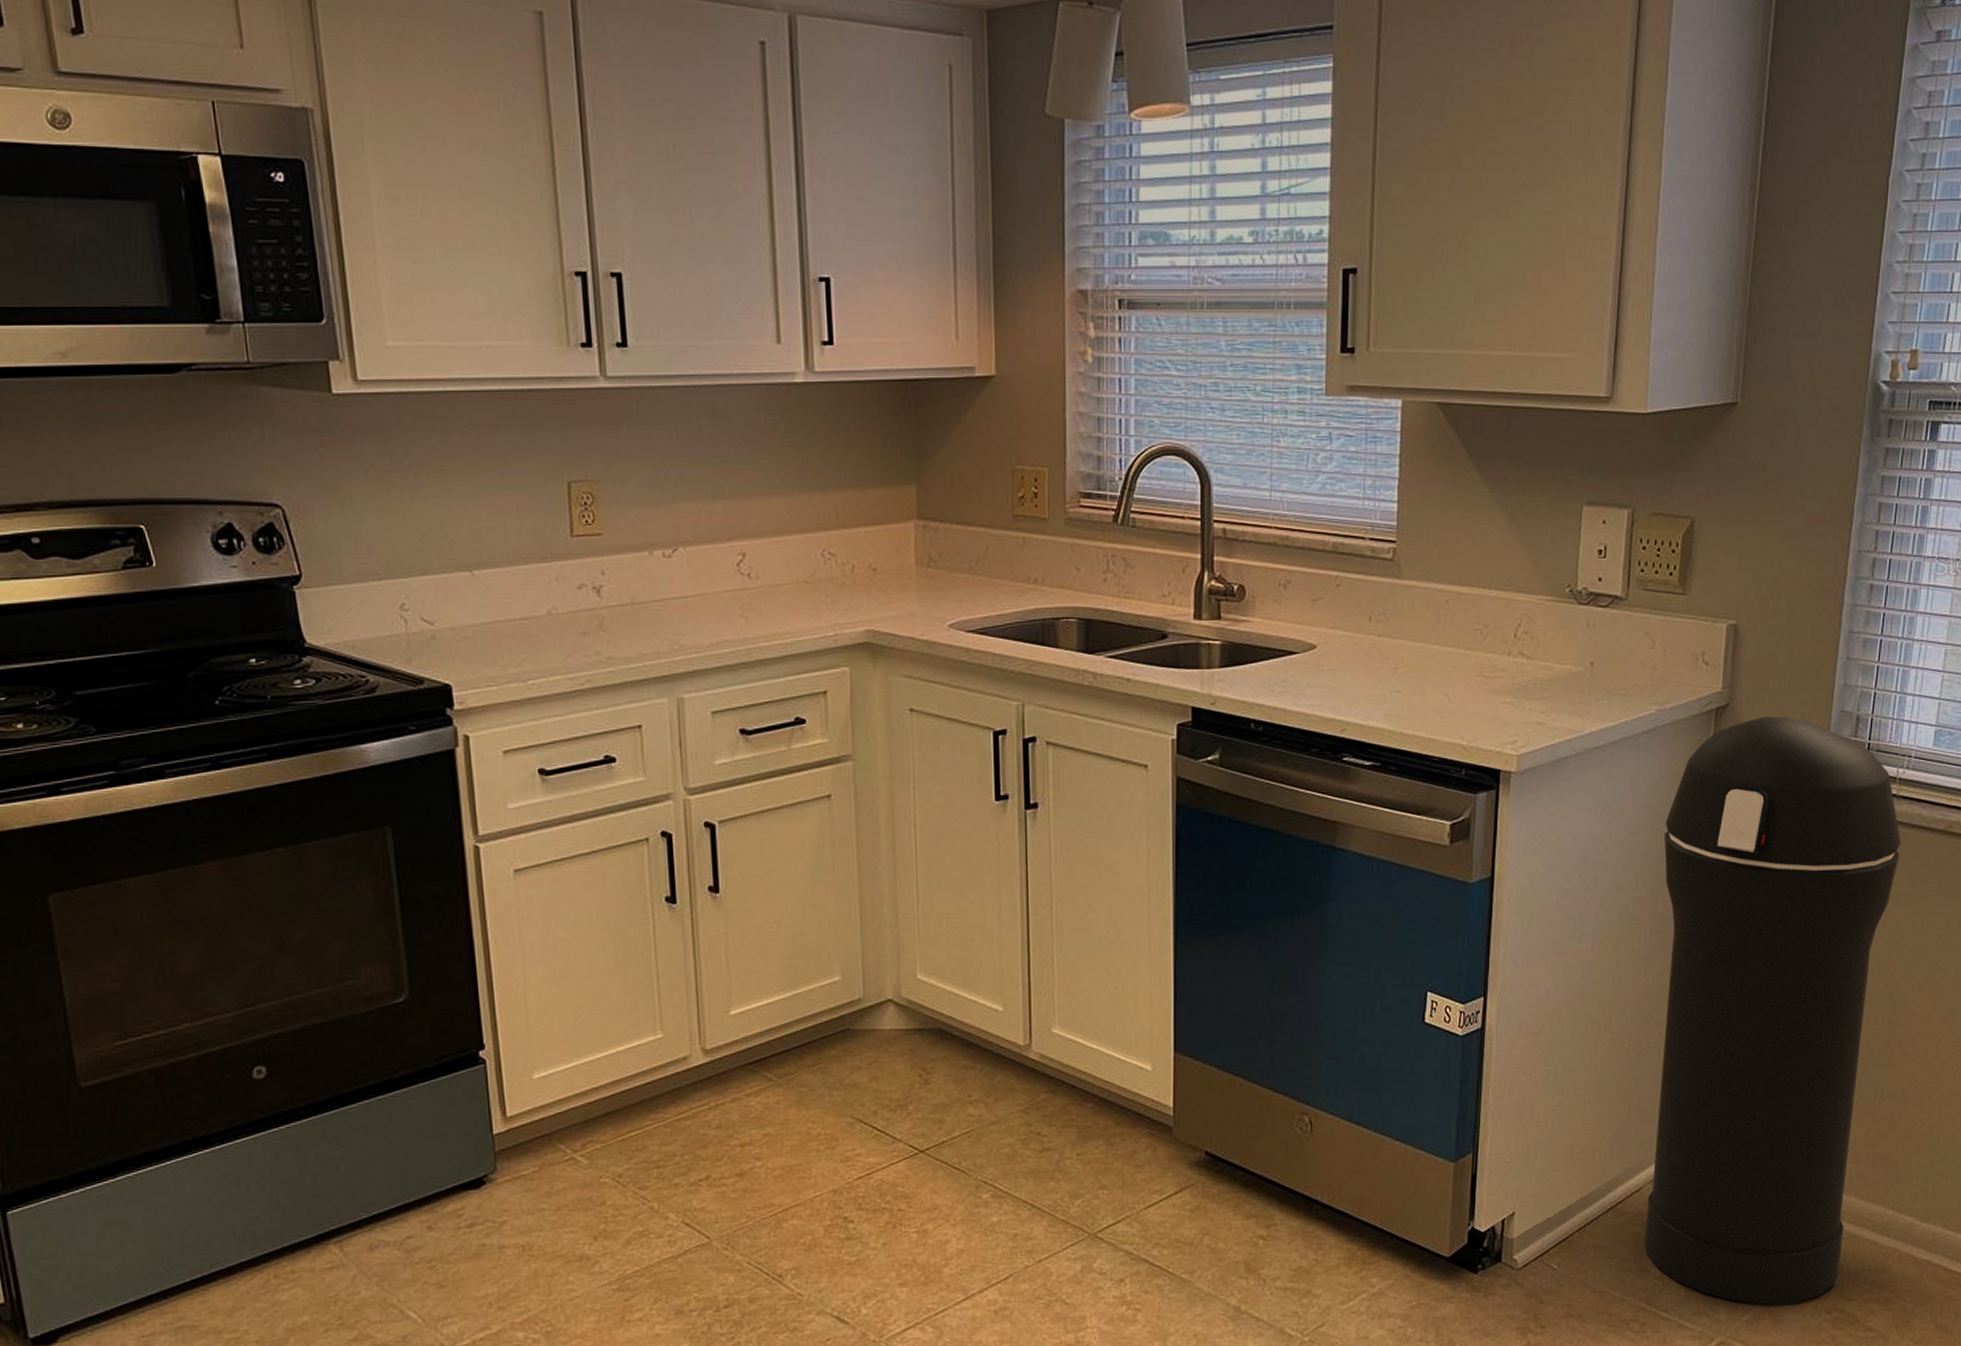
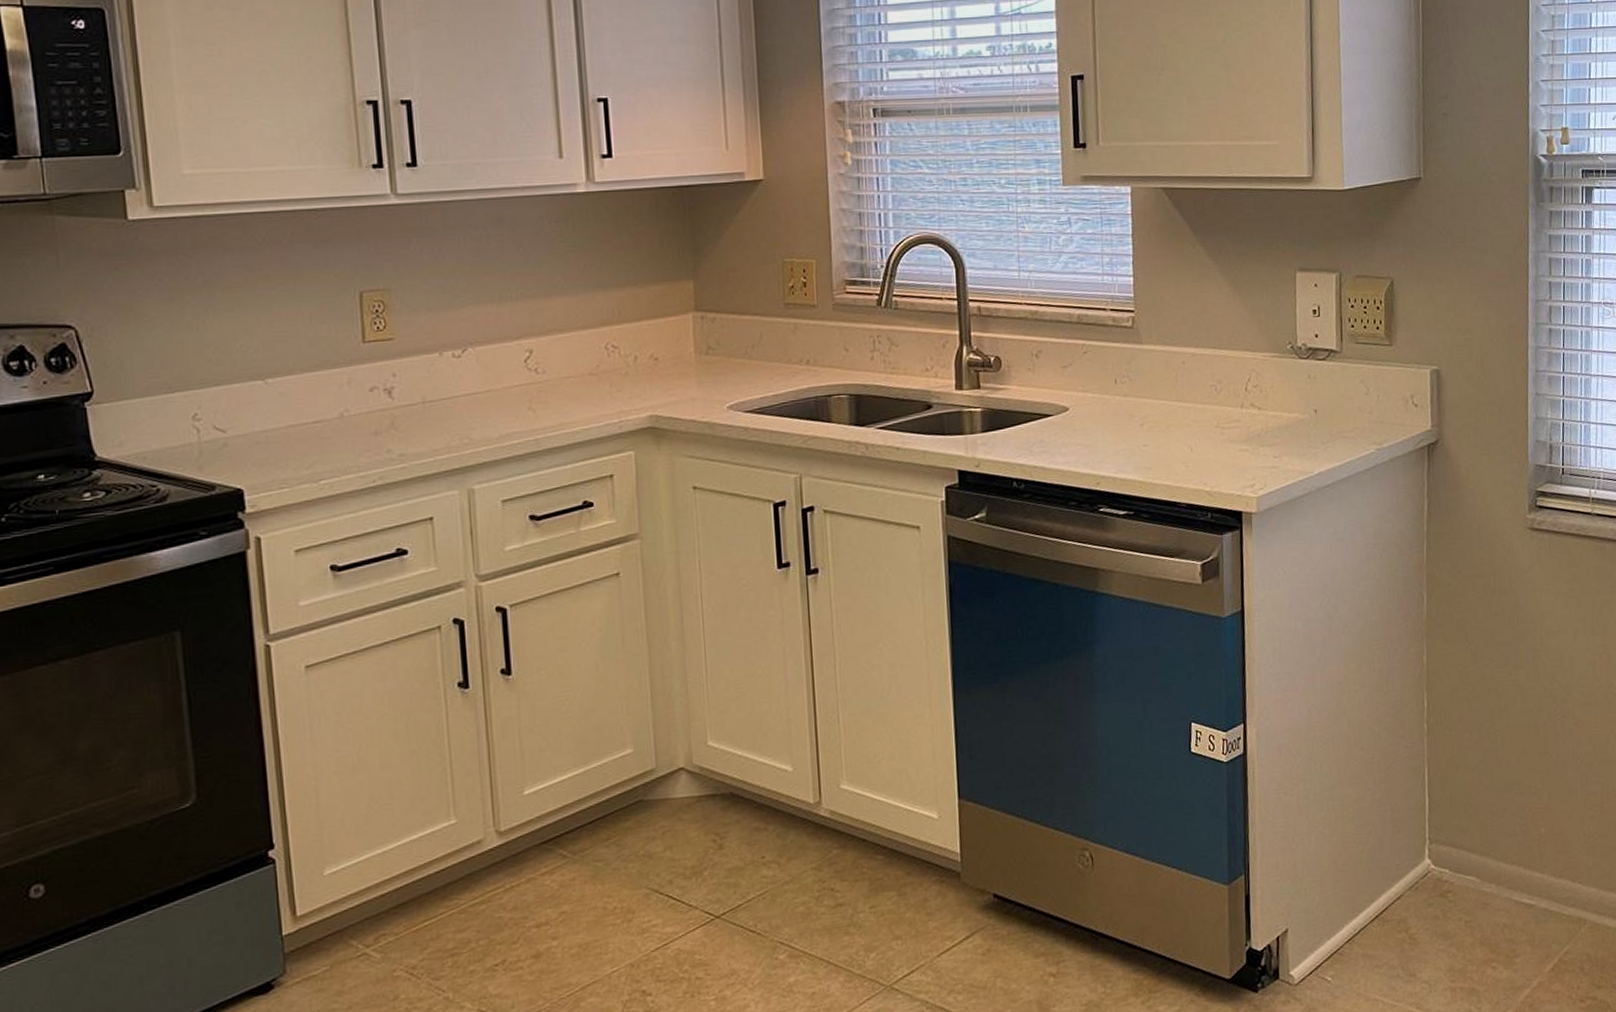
trash can: present [1644,716,1902,1305] -> none [1392,448,1600,999]

